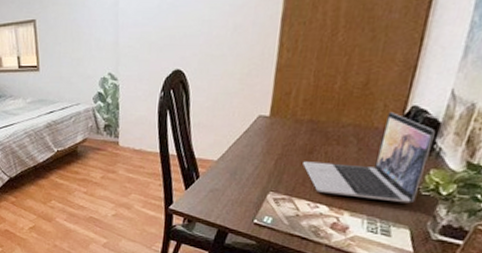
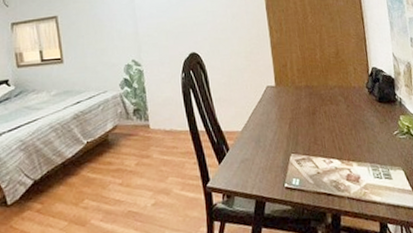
laptop: present [303,112,436,204] -> none [310,73,399,149]

